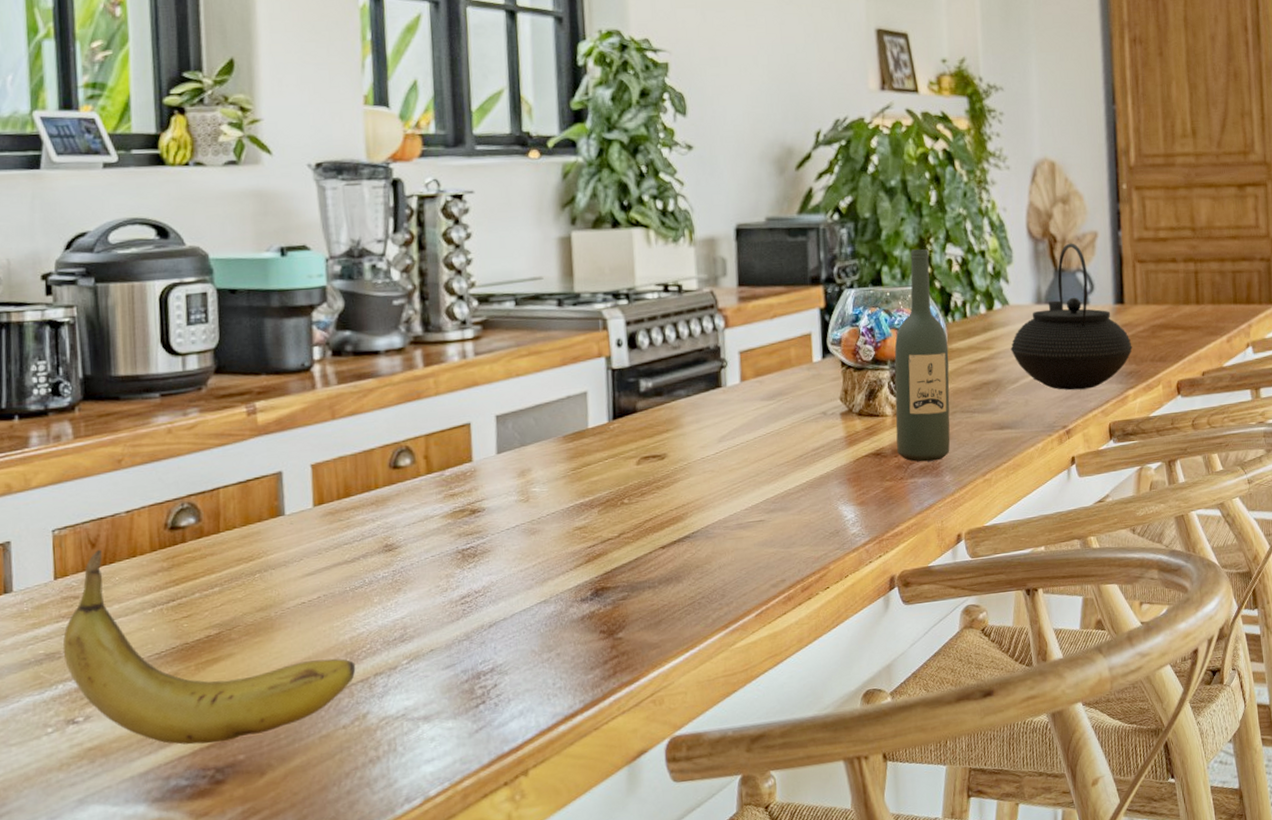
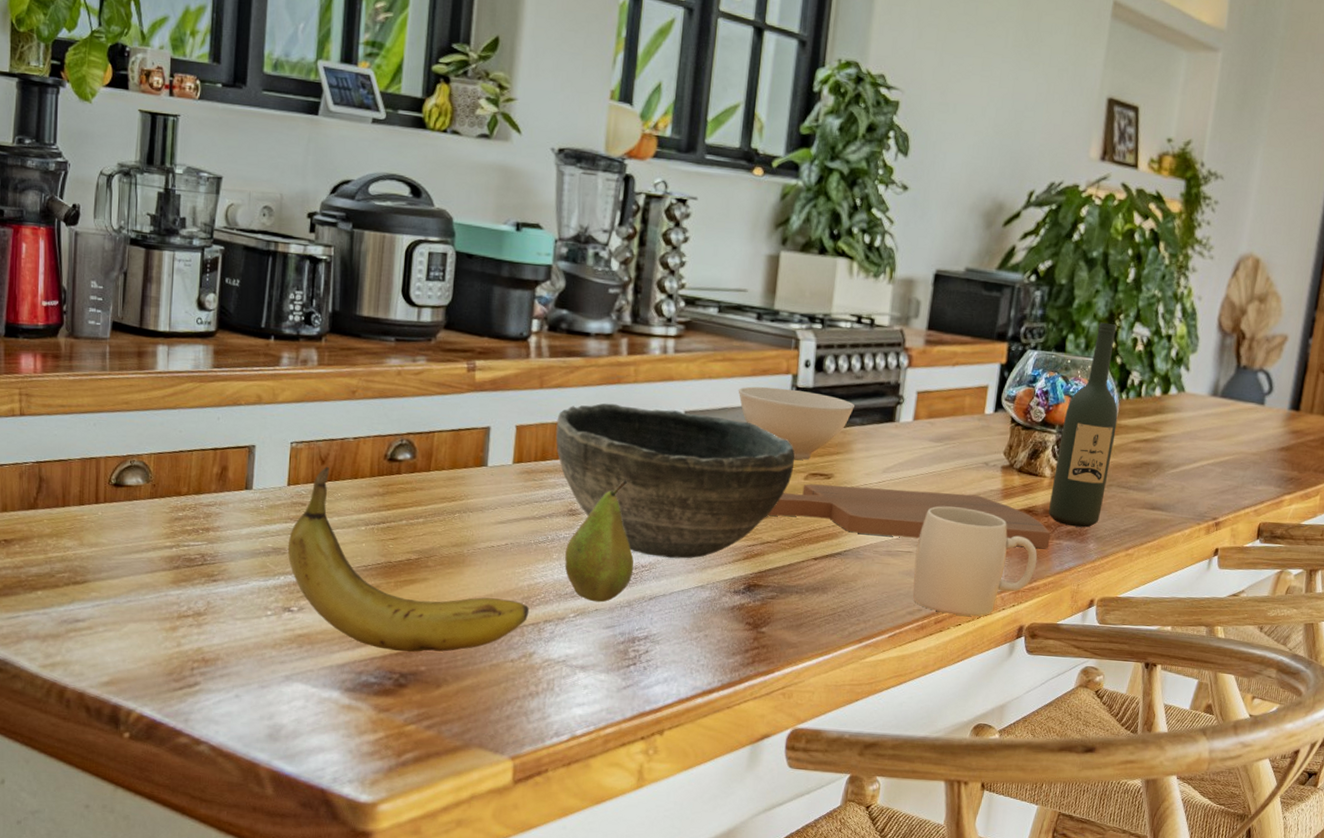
bowl: none [356,415,624,579] -> present [555,403,795,559]
fruit: none [387,502,466,642] -> present [564,480,634,603]
bowl: none [550,371,678,445] -> present [738,386,856,460]
cutting board: none [603,447,904,512] -> present [767,484,1051,548]
mug: none [767,463,896,579] -> present [912,506,1038,616]
teapot: present [1010,243,1132,390] -> none [1177,342,1299,487]

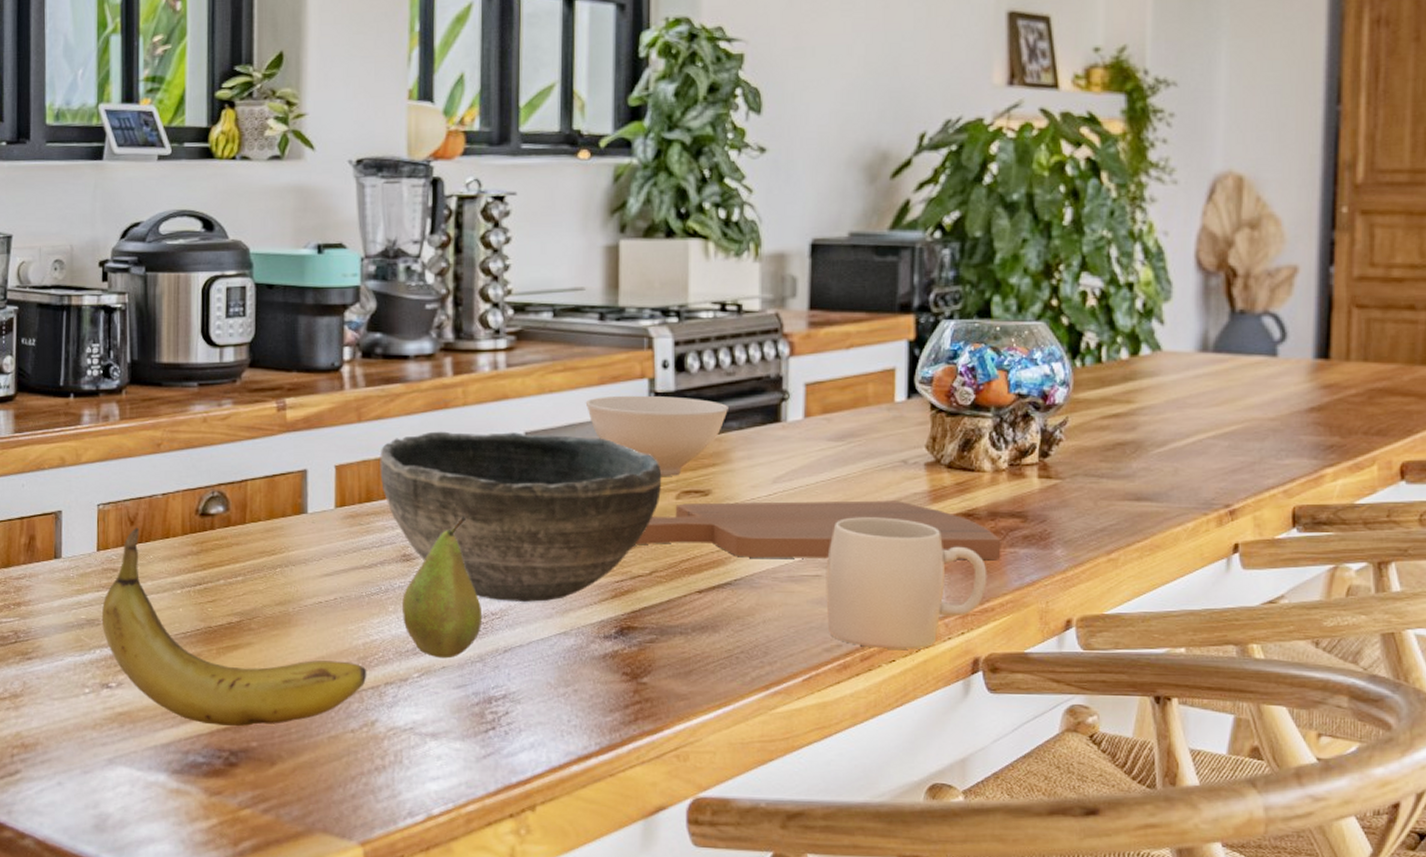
wine bottle: present [1048,322,1118,528] -> none [995,276,1073,530]

